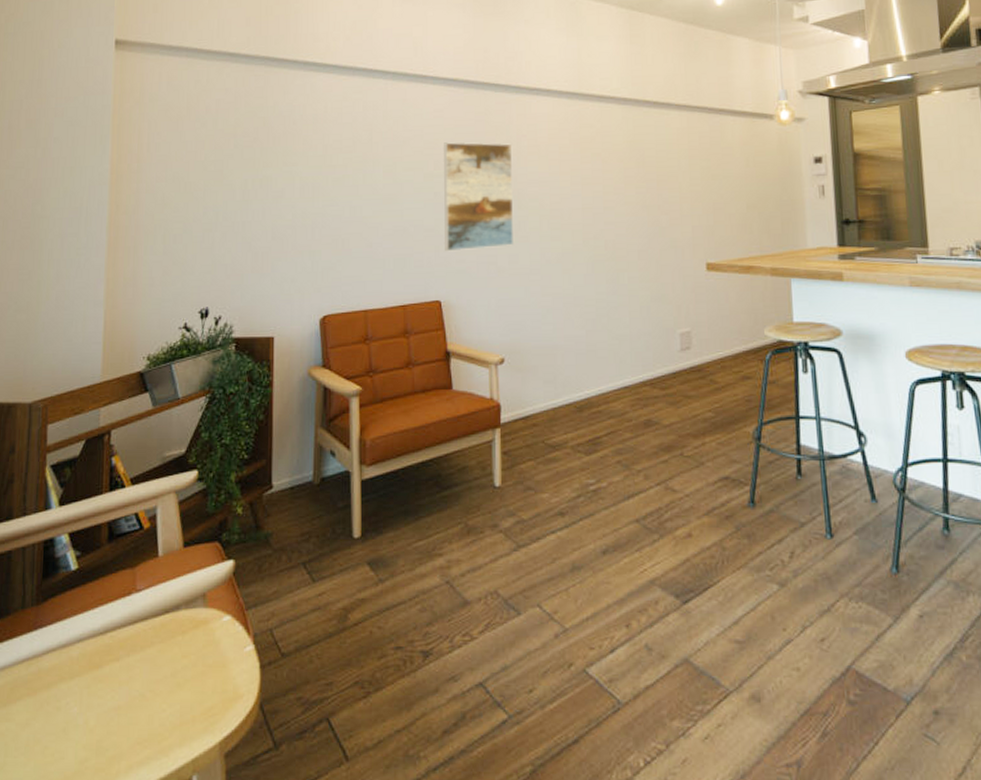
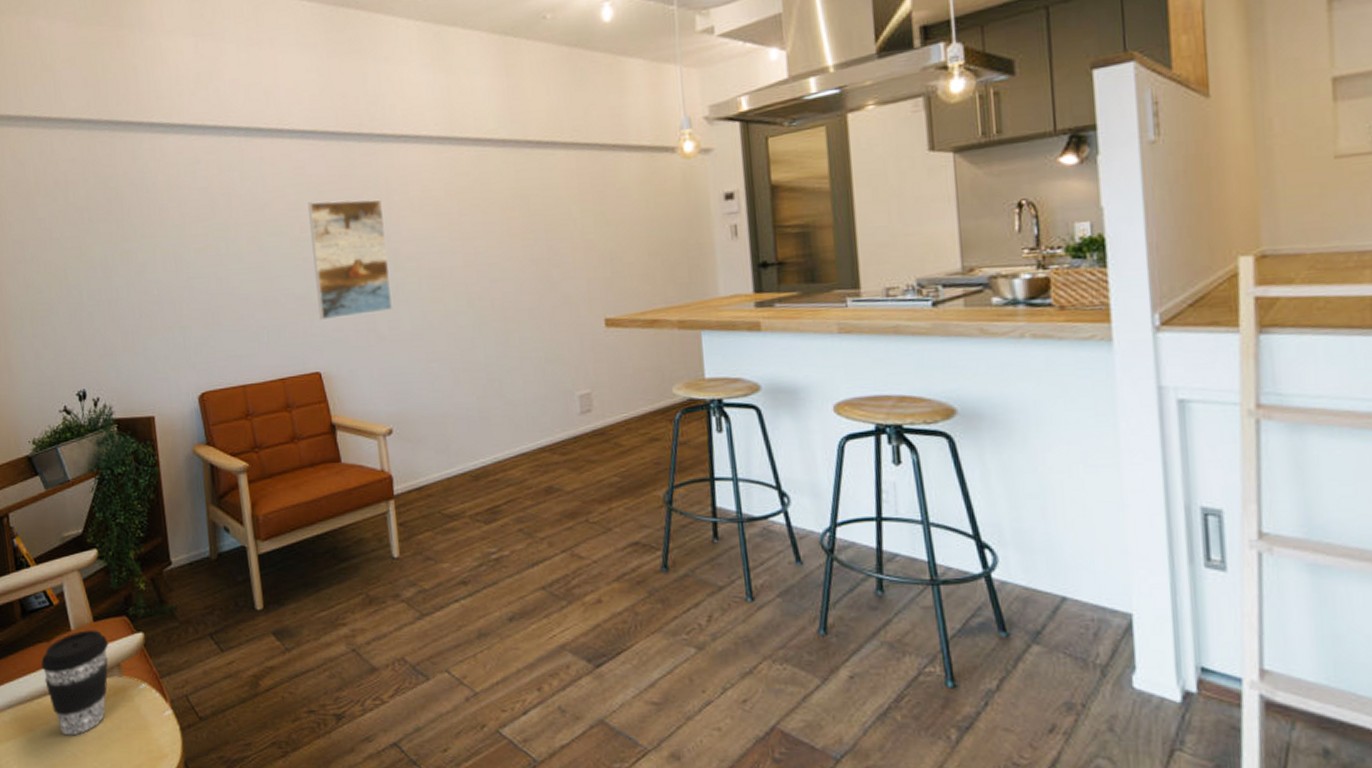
coffee cup: none [120,556,196,674] -> present [41,630,109,736]

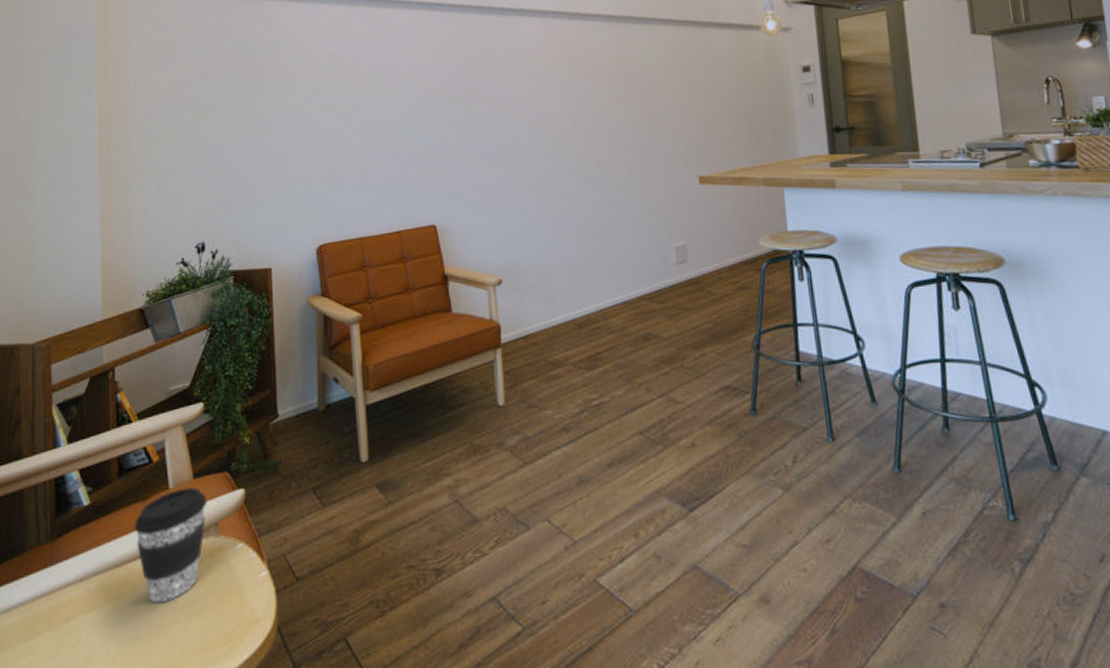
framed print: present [307,199,393,321] -> none [430,65,507,177]

